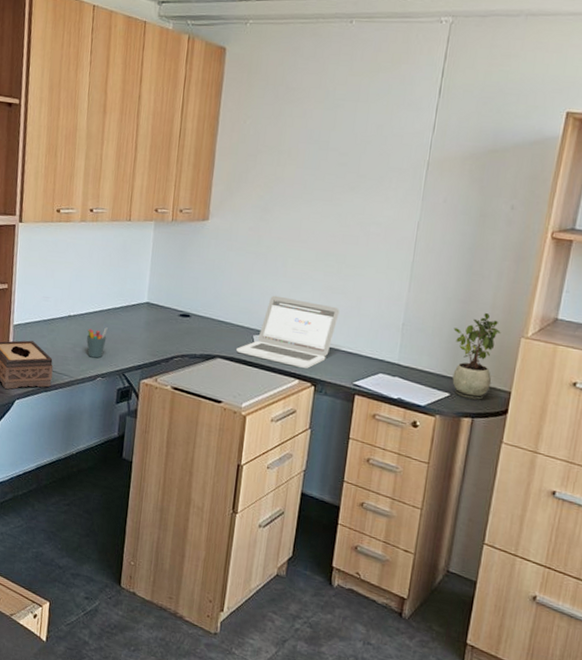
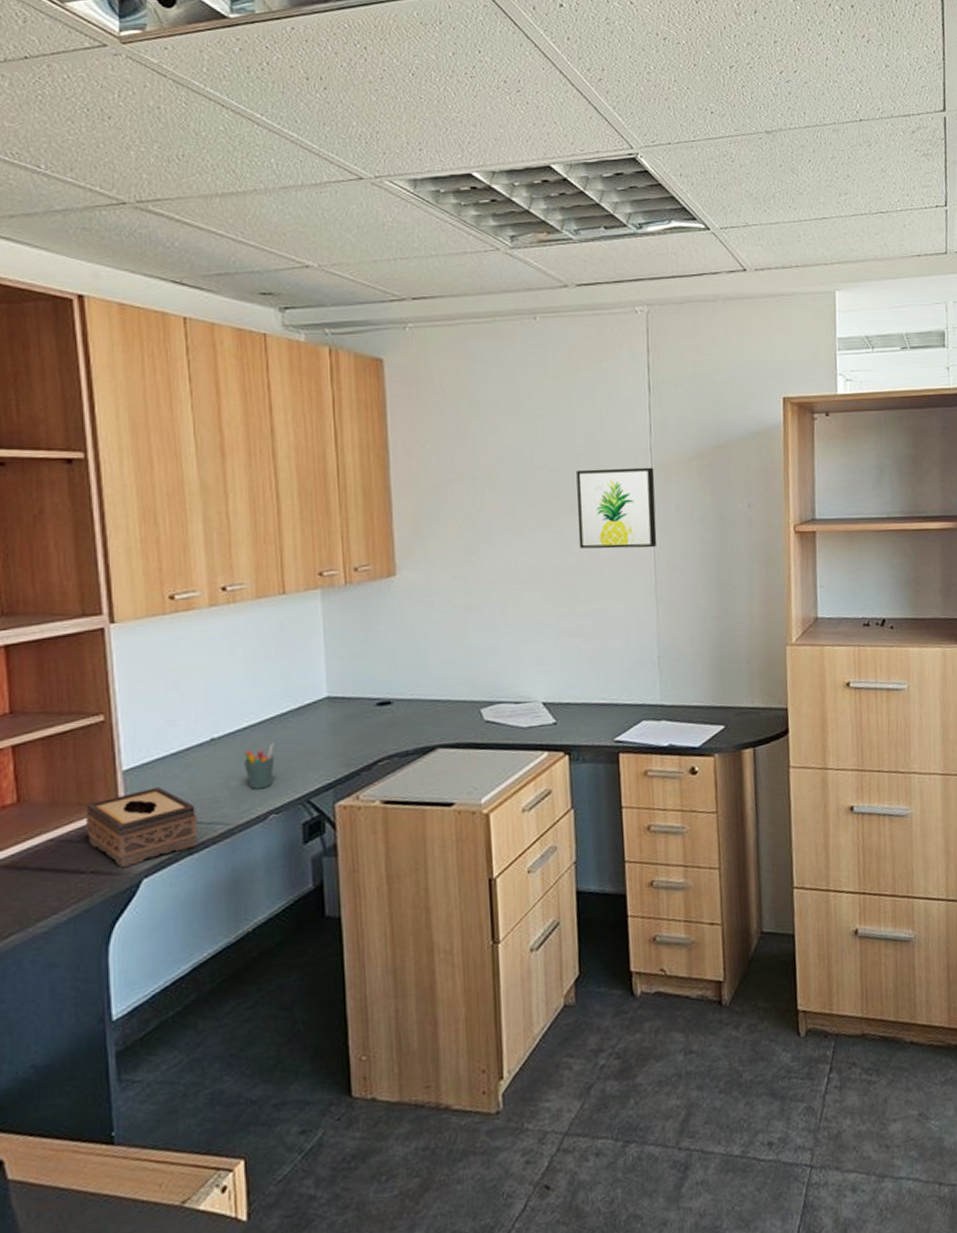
laptop: present [236,295,340,369] -> none [462,652,583,737]
wall art: none [353,155,431,231] -> present [576,467,657,549]
potted plant: present [452,313,501,401] -> none [714,626,766,728]

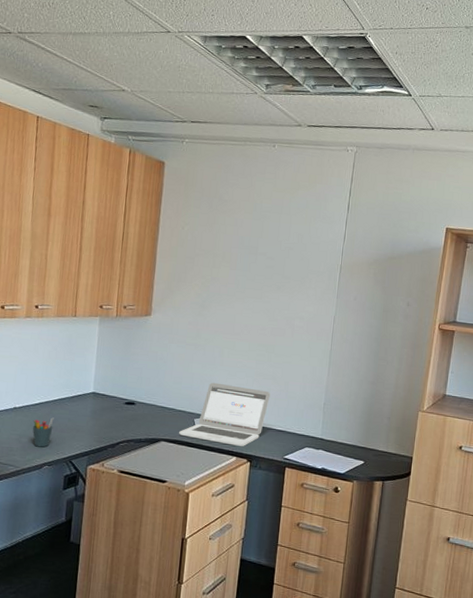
laptop: none [462,652,583,737] -> present [179,382,270,446]
wall art: present [576,467,657,549] -> none [280,260,343,325]

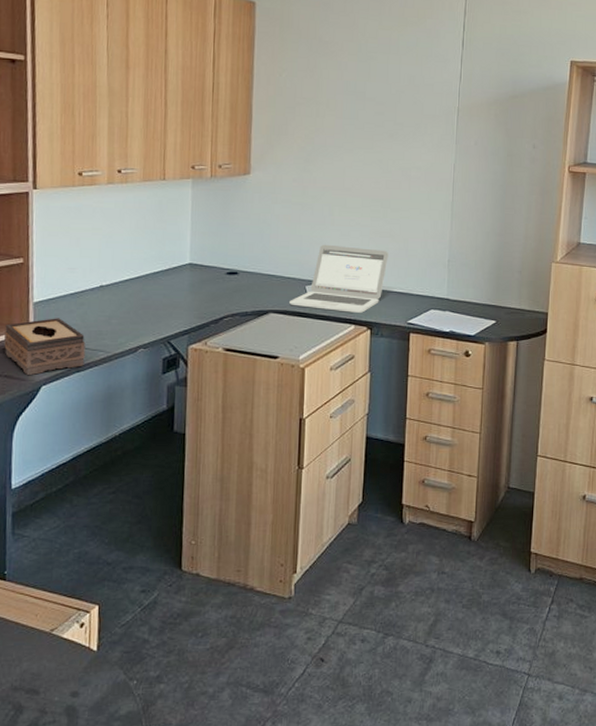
pen holder: present [32,417,54,448] -> none [122,294,147,328]

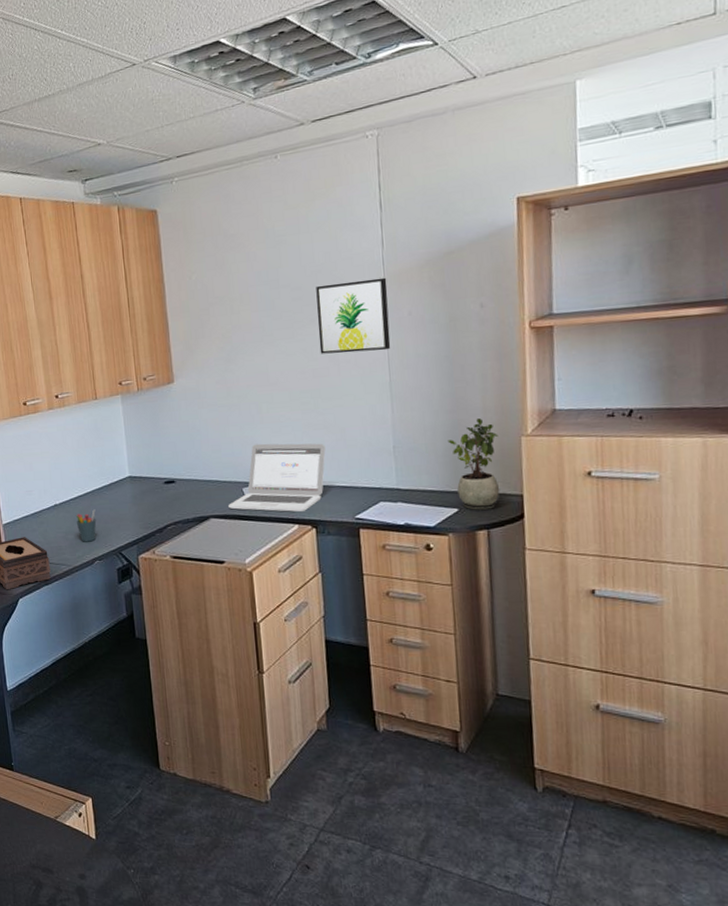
pen holder: none [122,294,147,328] -> present [76,509,97,542]
wall art: none [394,104,460,173] -> present [316,277,391,354]
potted plant: none [494,243,535,324] -> present [447,418,500,511]

